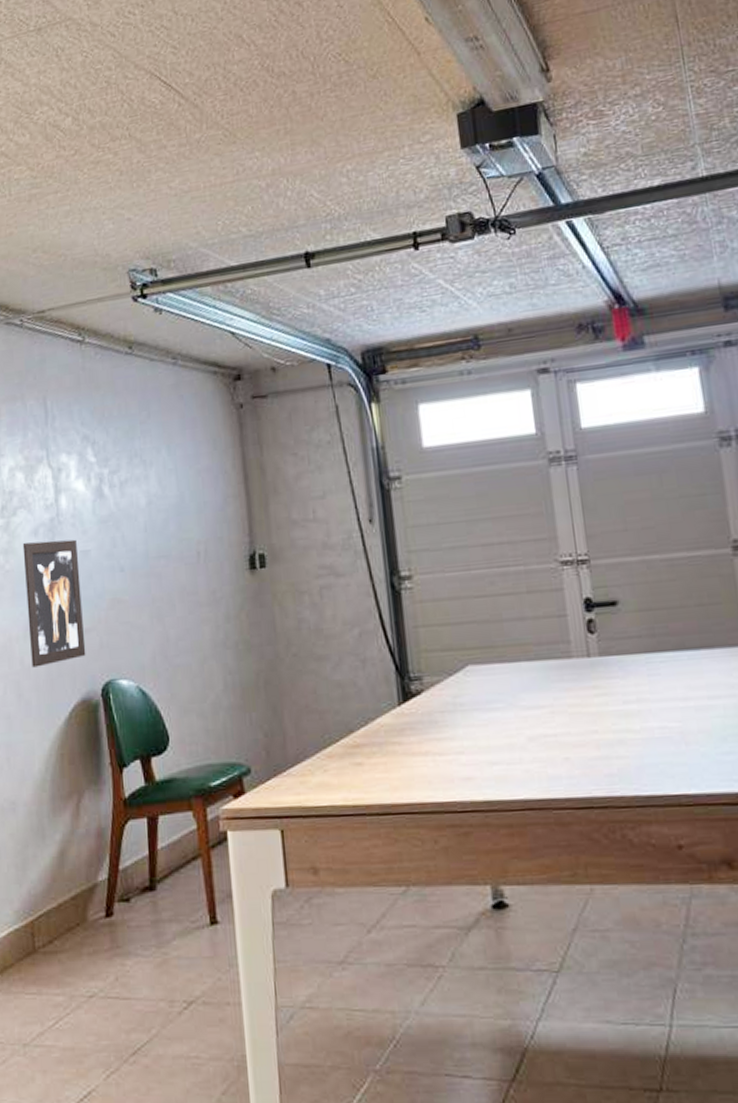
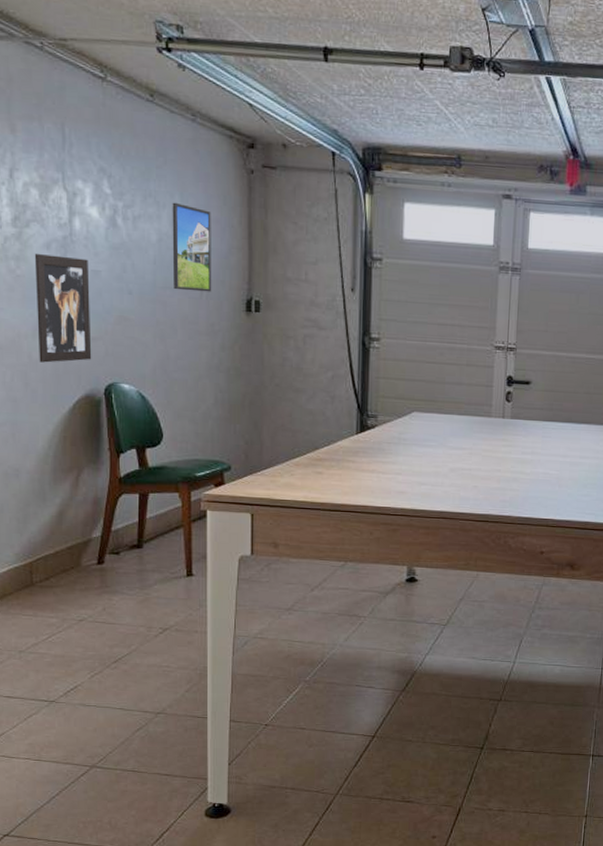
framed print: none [159,457,210,558] -> present [172,202,212,292]

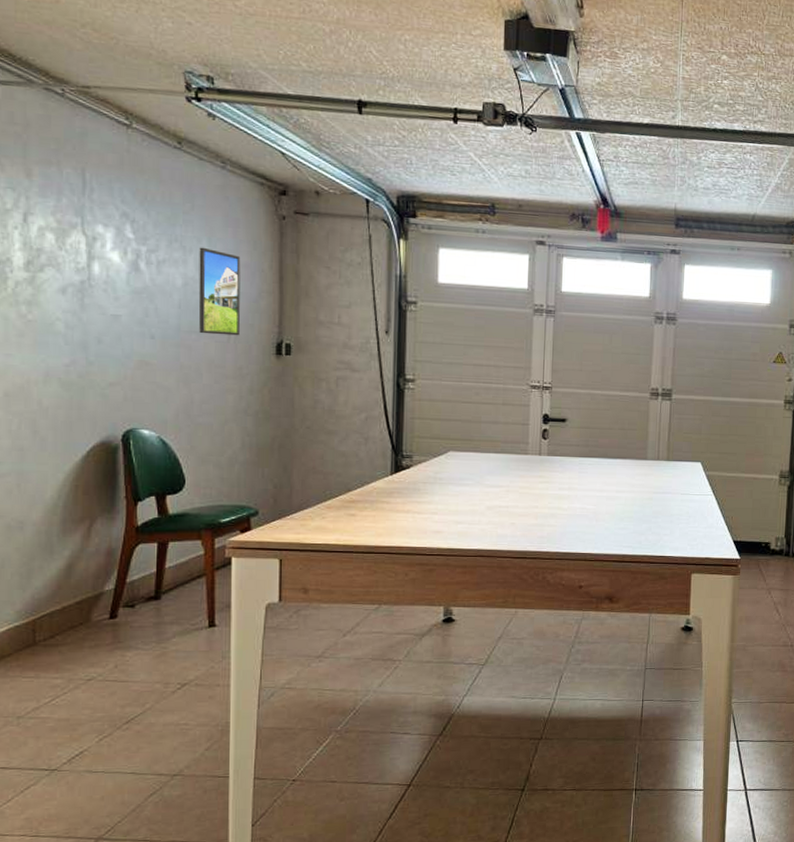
wall art: present [34,253,92,363] -> none [48,297,109,410]

